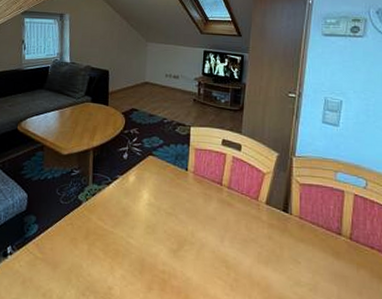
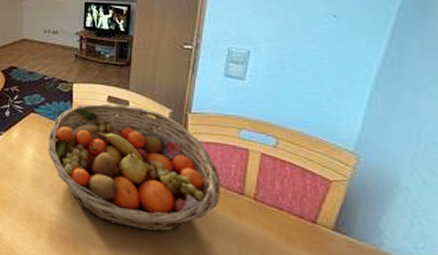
fruit basket: none [163,147,321,277] -> present [48,103,221,232]

